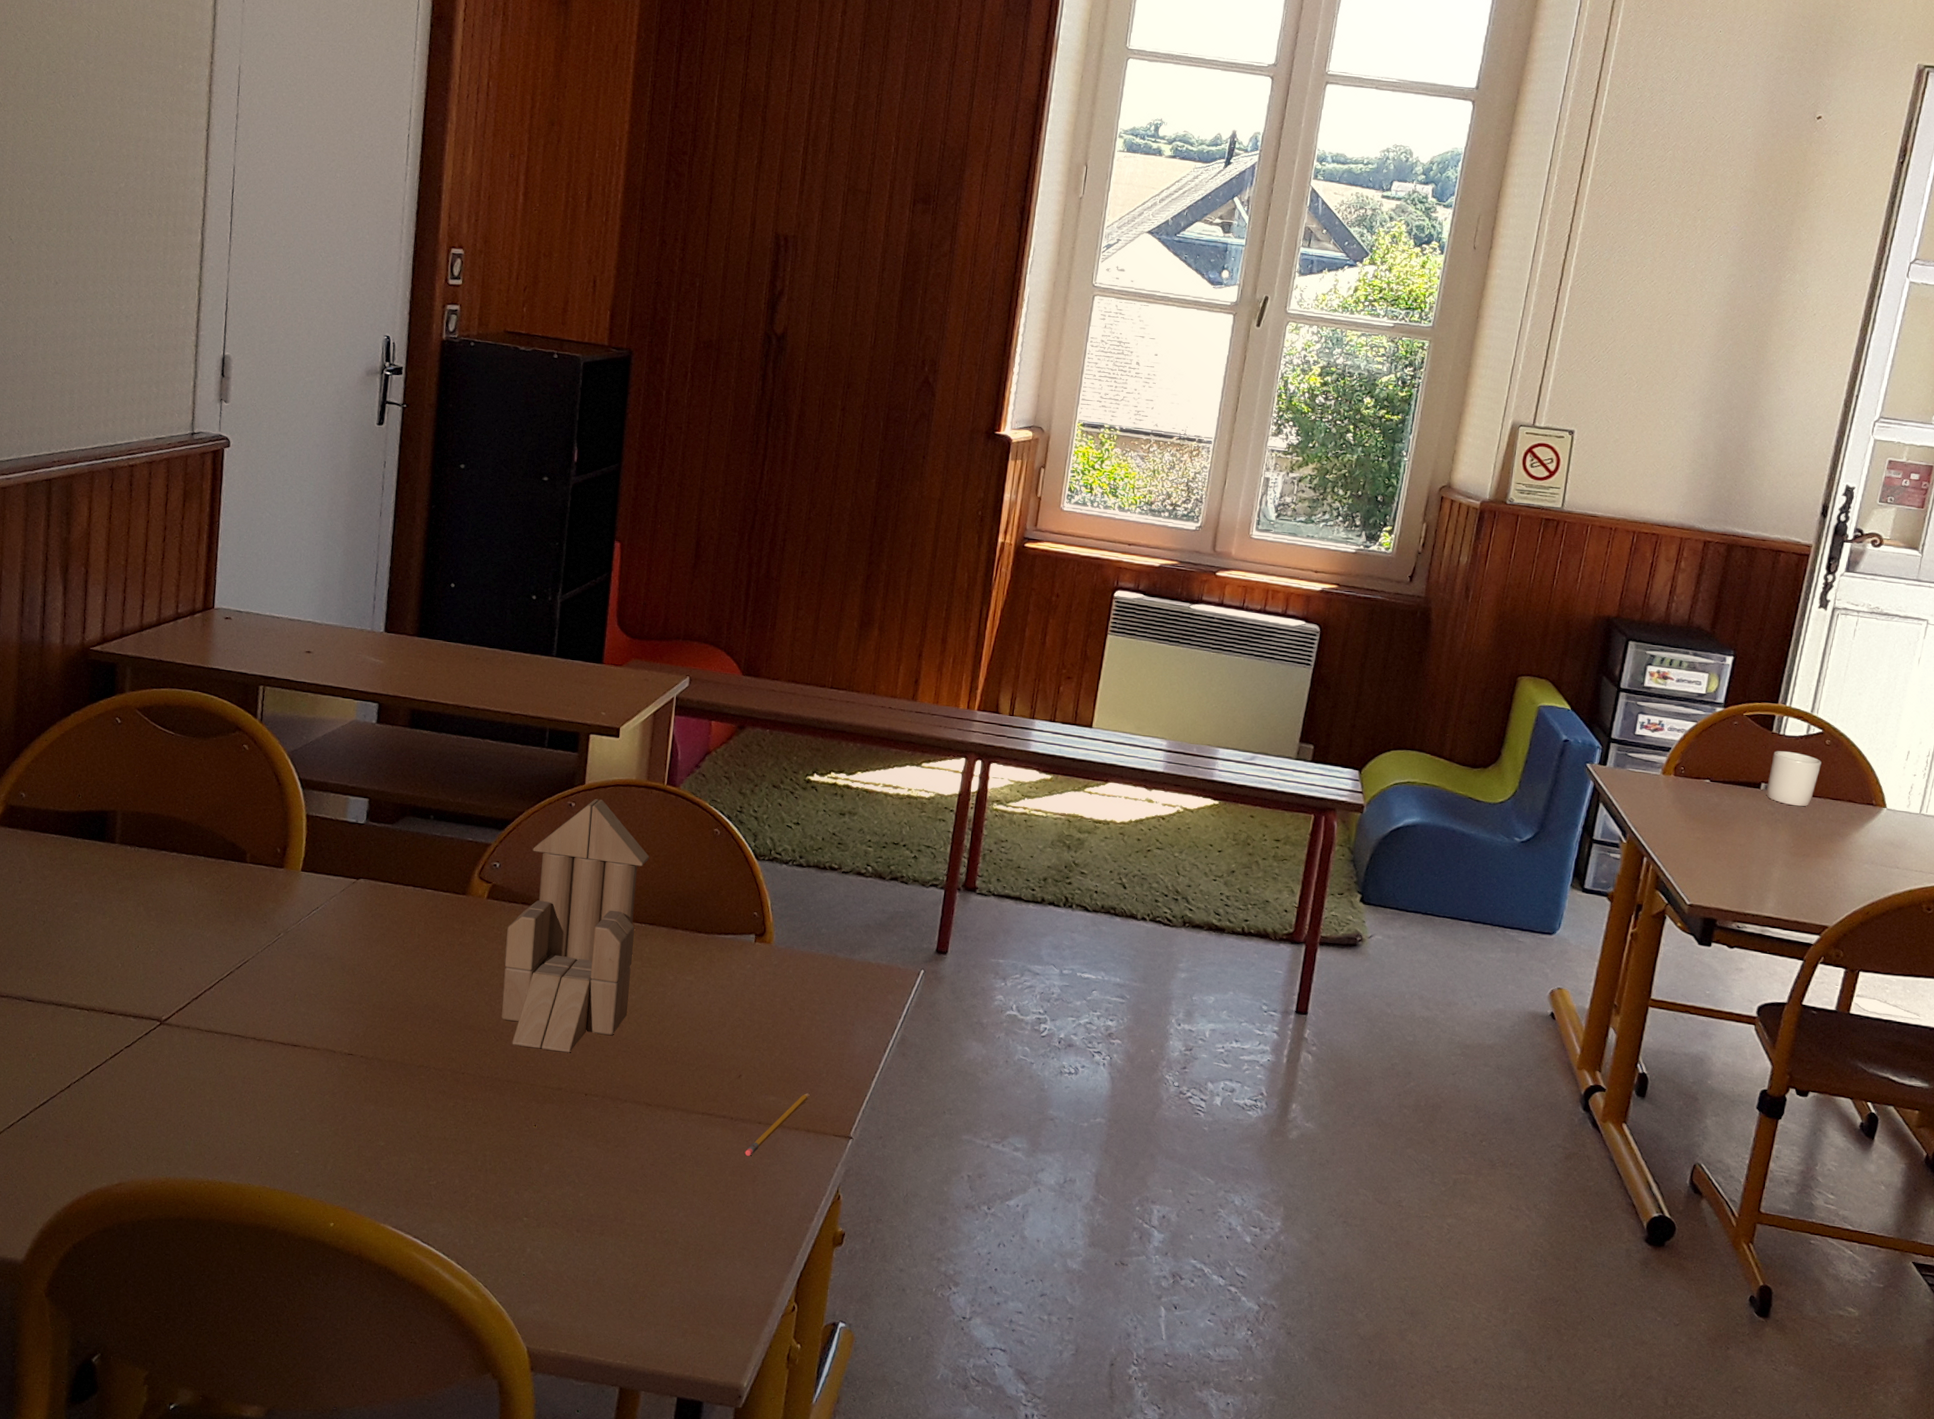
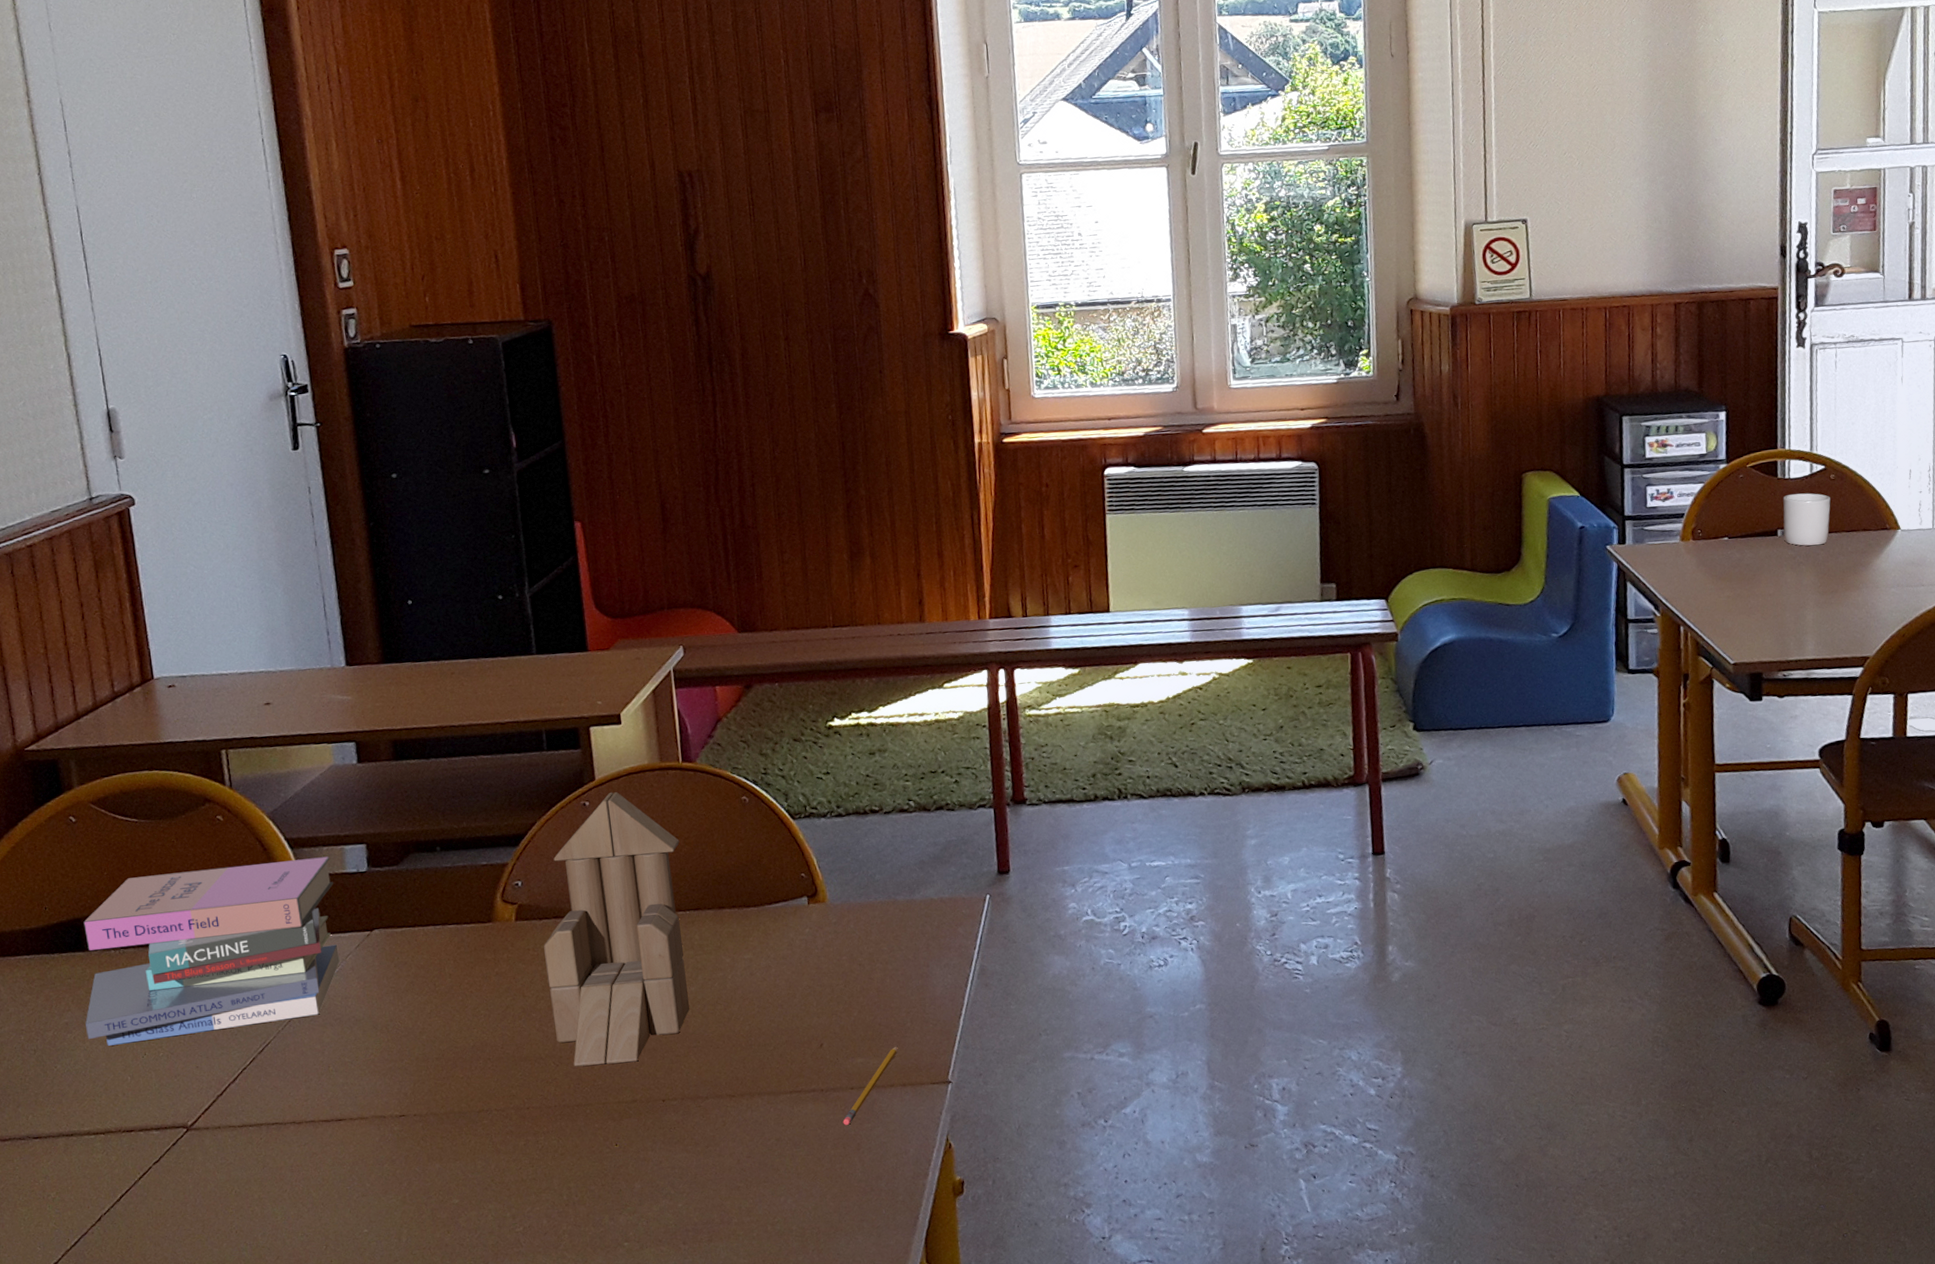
books: none [91,784,334,945] -> present [83,856,340,1046]

